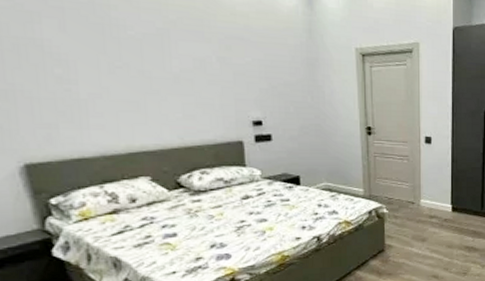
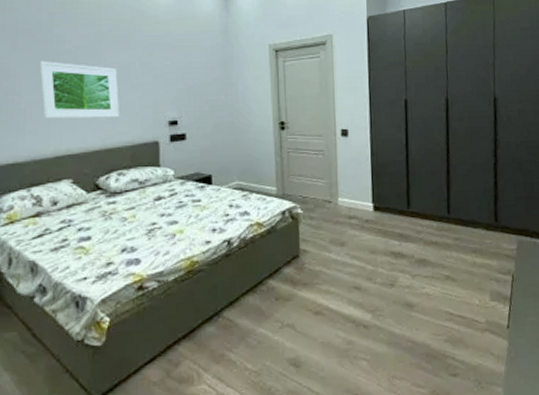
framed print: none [99,47,197,115] -> present [40,61,119,119]

